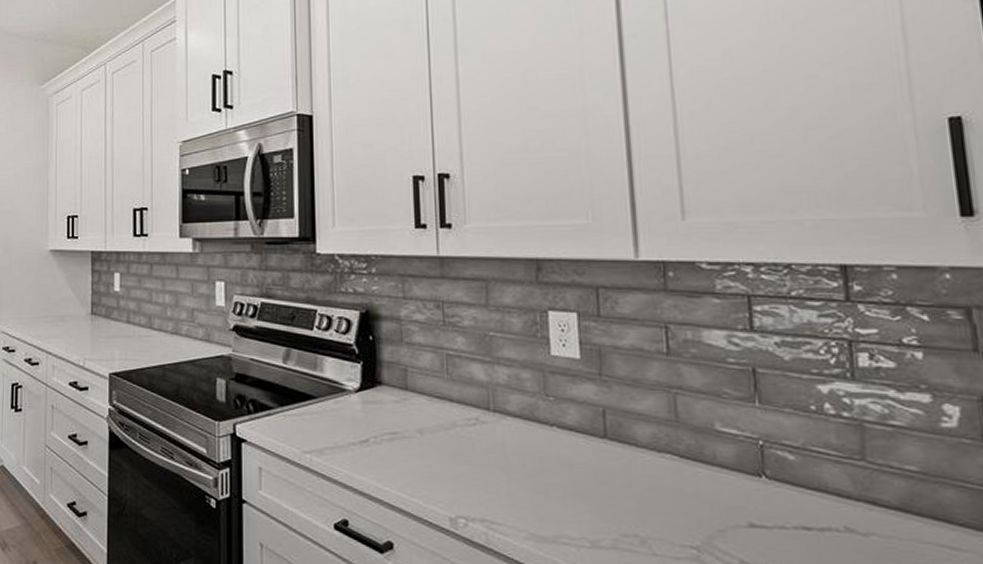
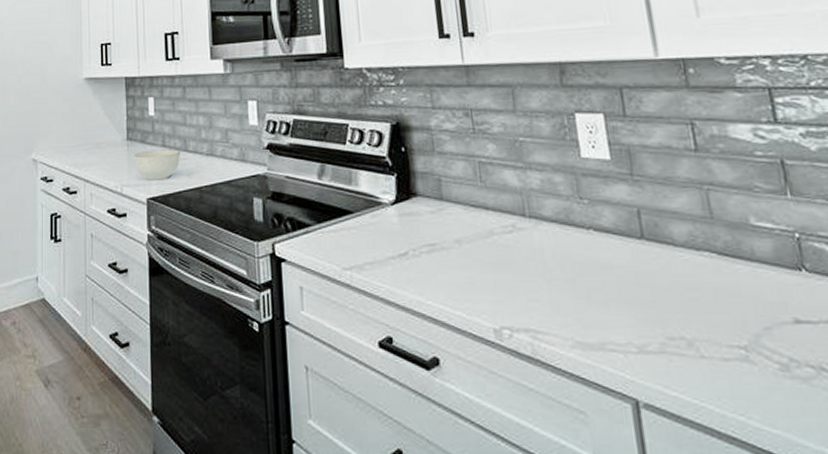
bowl: none [97,326,145,356] -> present [134,149,181,180]

